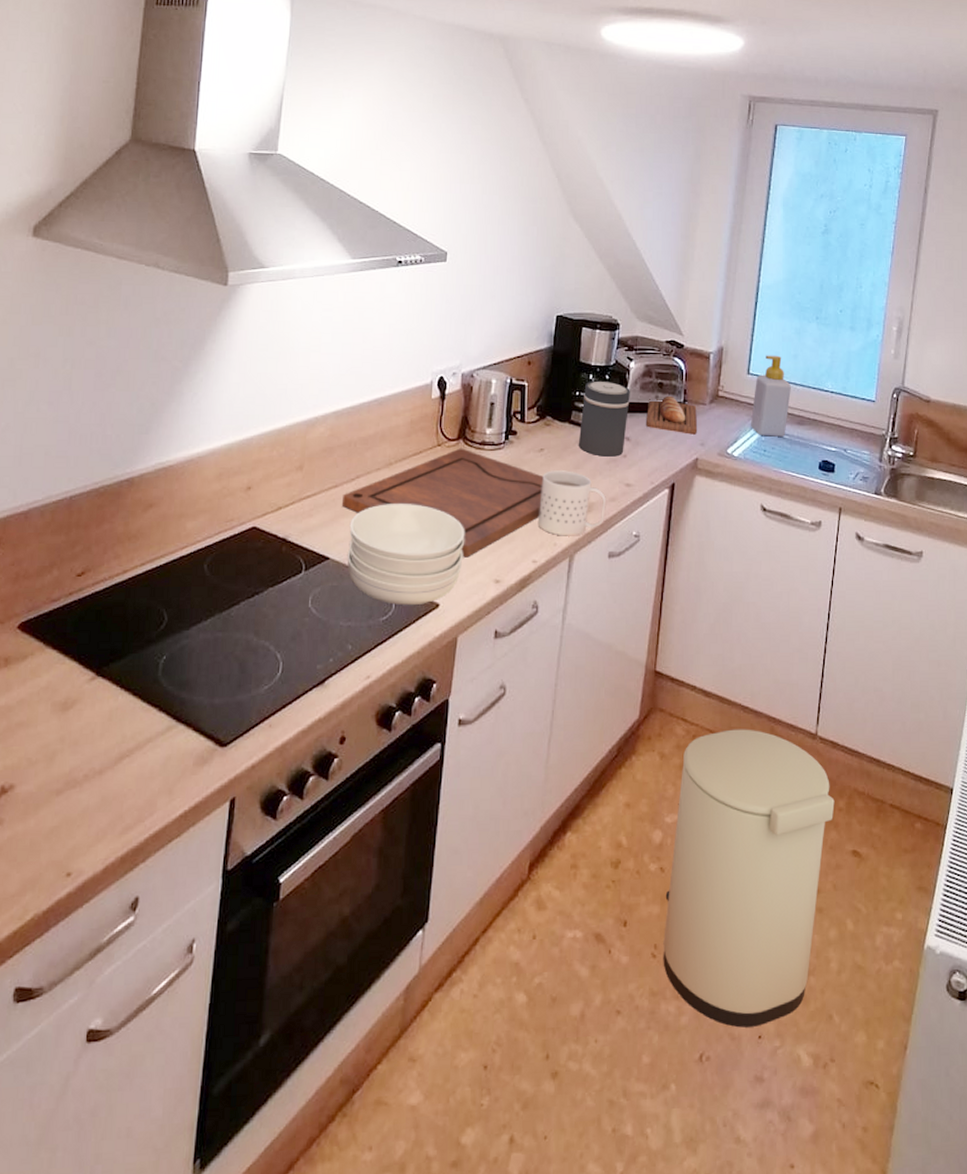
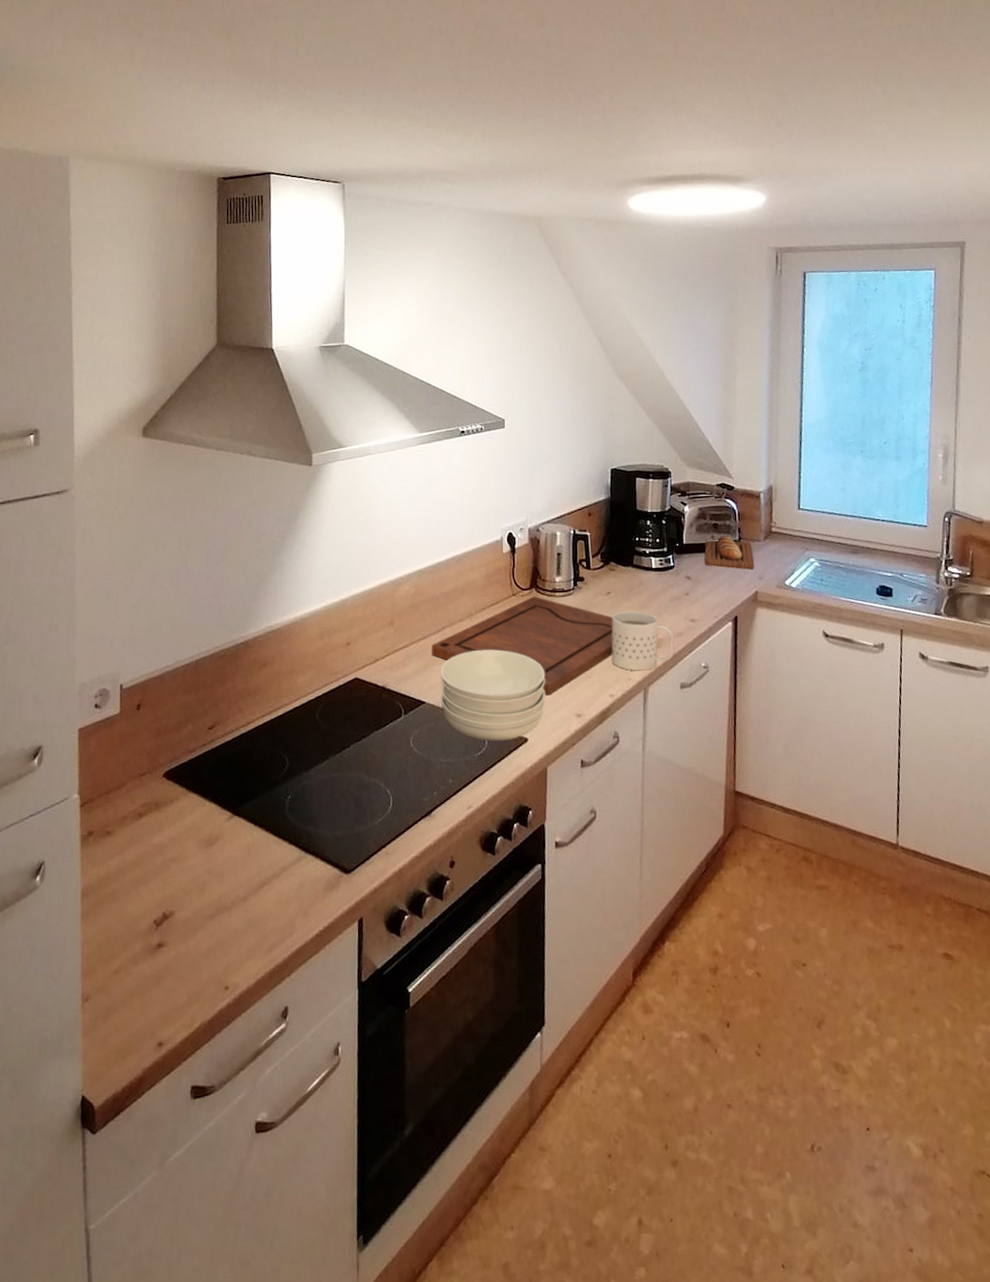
cylinder: present [578,380,630,457] -> none [642,526,688,596]
pedal bin: present [663,729,835,1028] -> none [764,842,922,1120]
soap bottle: present [751,355,791,437] -> none [805,489,843,567]

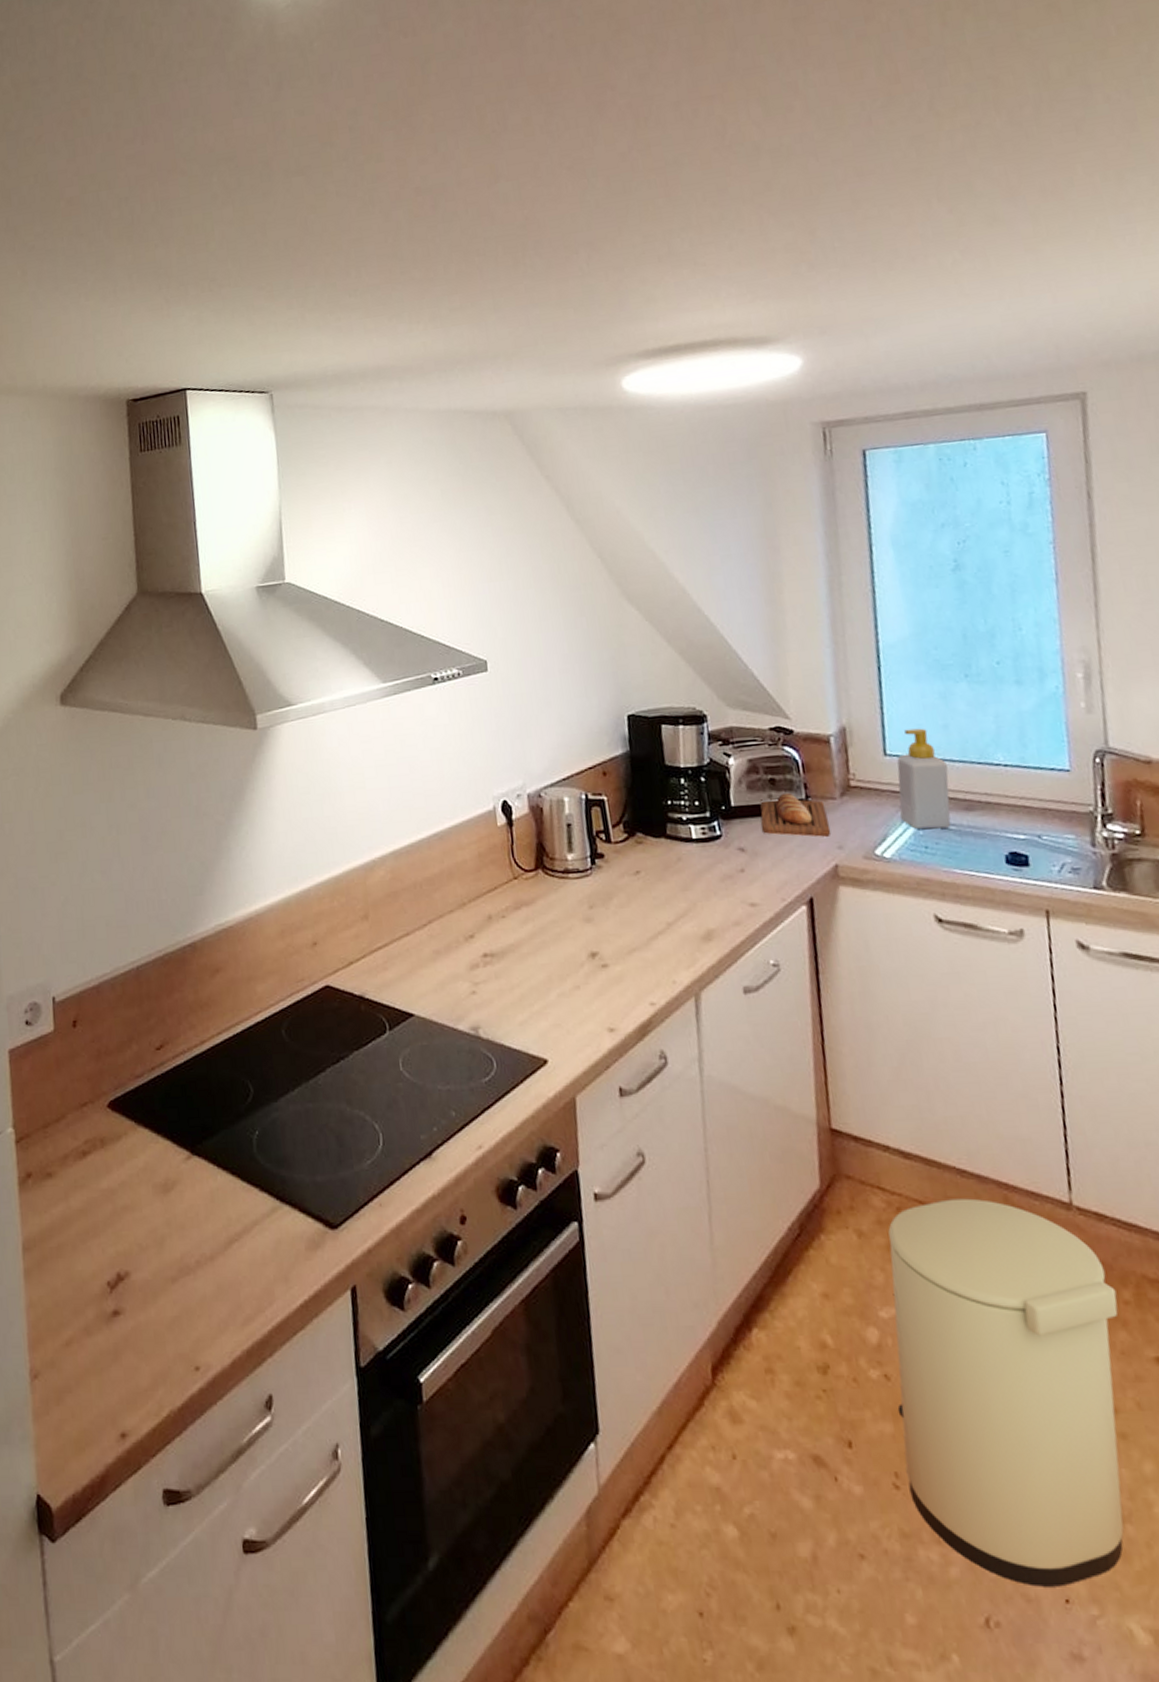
cutting board: present [432,596,613,695] -> none [417,879,650,1005]
bowl: present [440,649,546,742] -> none [429,947,566,1064]
mug: present [611,610,674,671] -> none [644,894,731,972]
pedal bin: none [764,842,922,1120] -> present [888,1198,1124,1587]
soap bottle: none [805,489,843,567] -> present [897,728,951,830]

